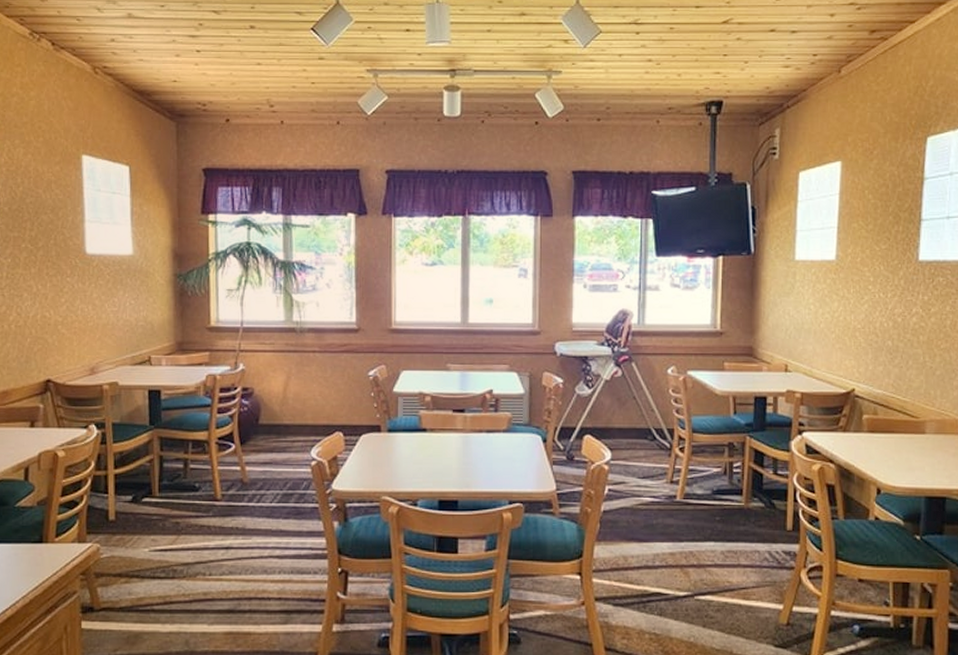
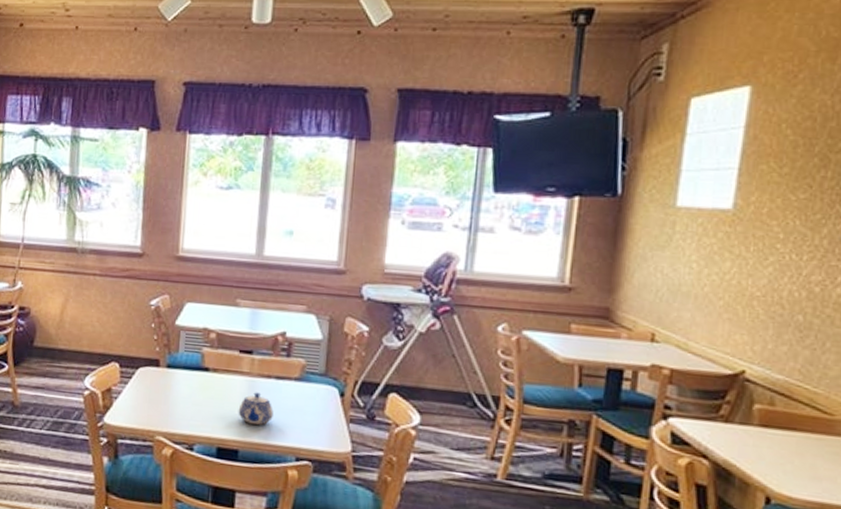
teapot: none [455,446,486,475] -> present [238,392,273,425]

